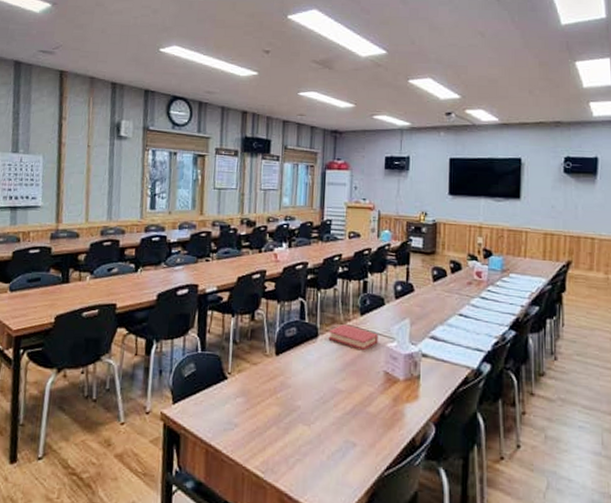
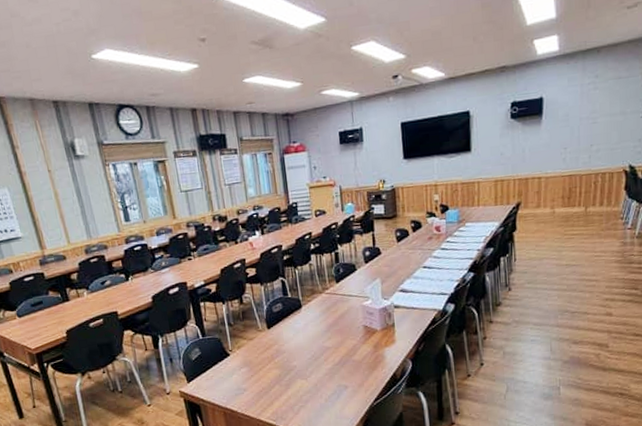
book: present [328,324,378,351] -> none [310,293,355,312]

